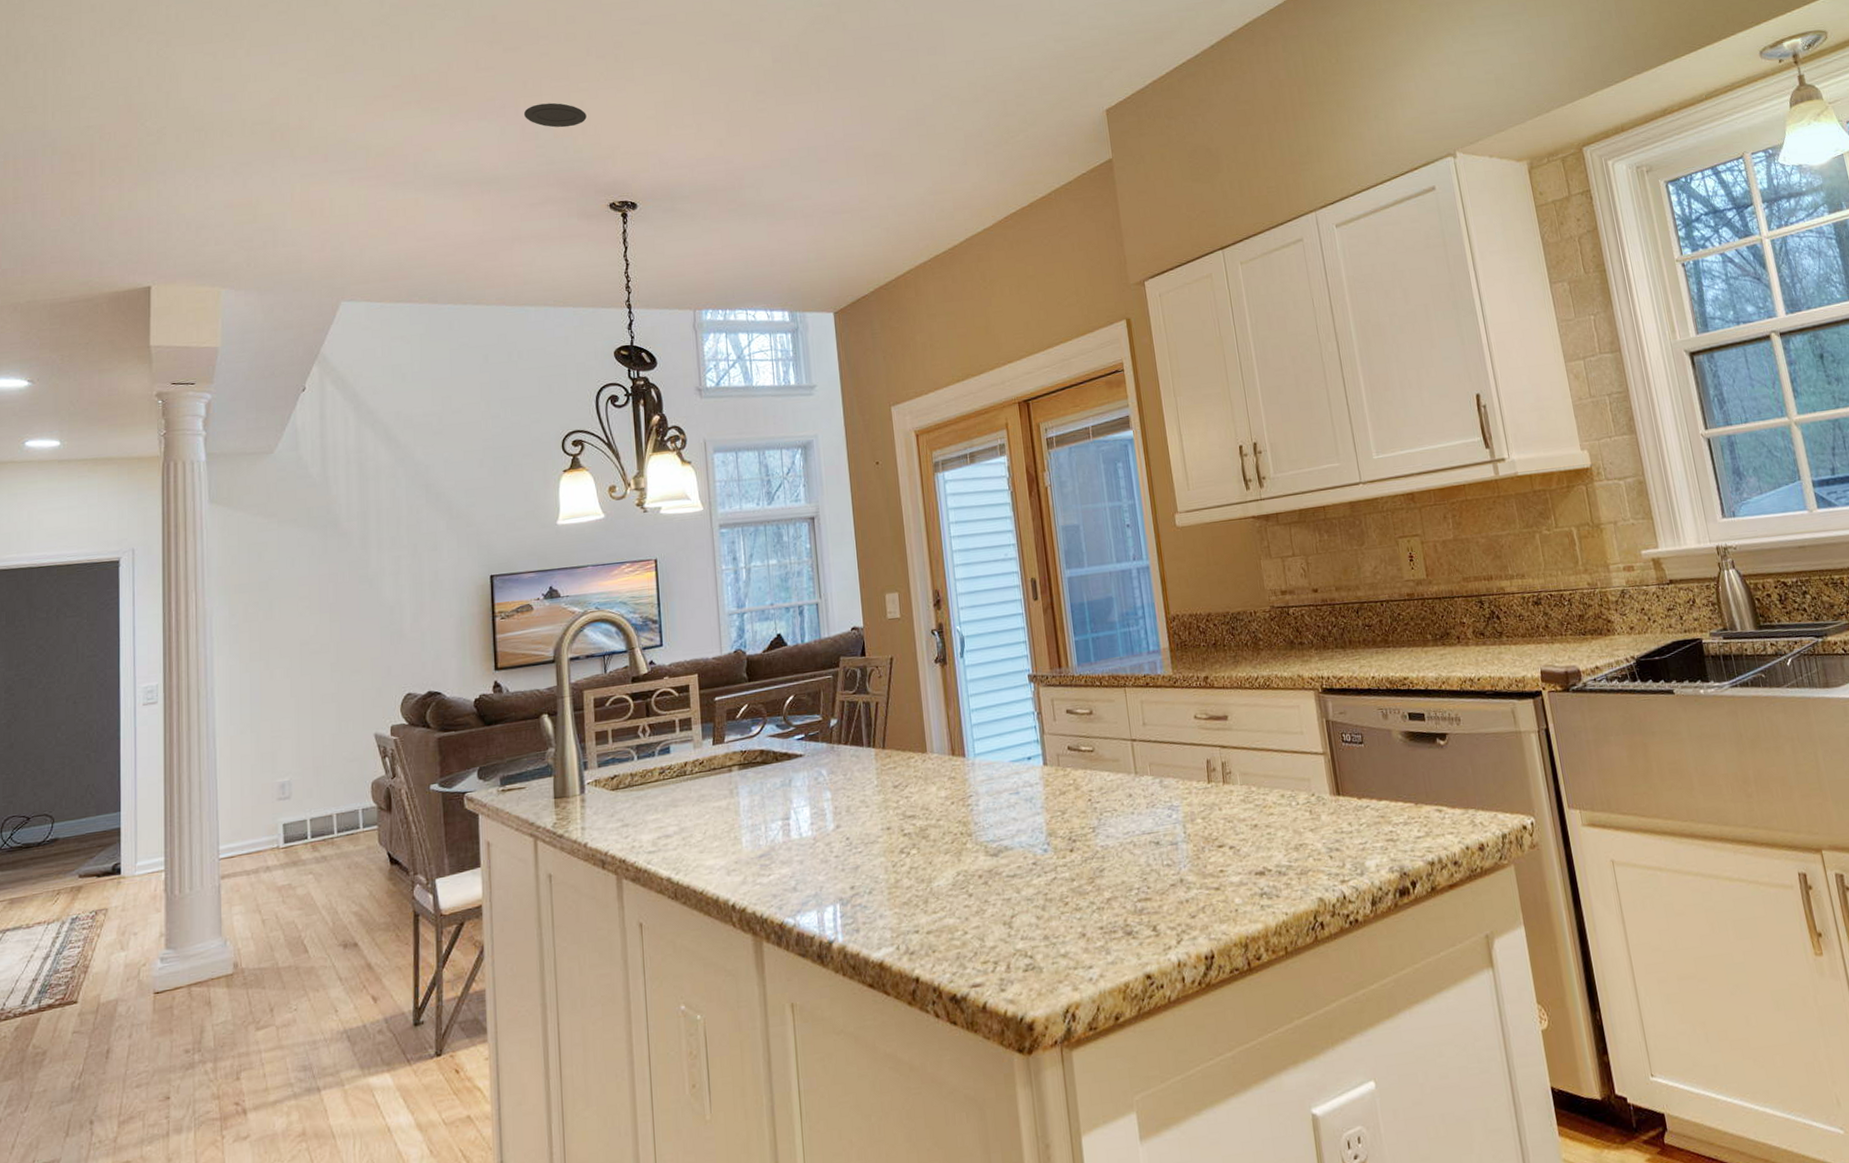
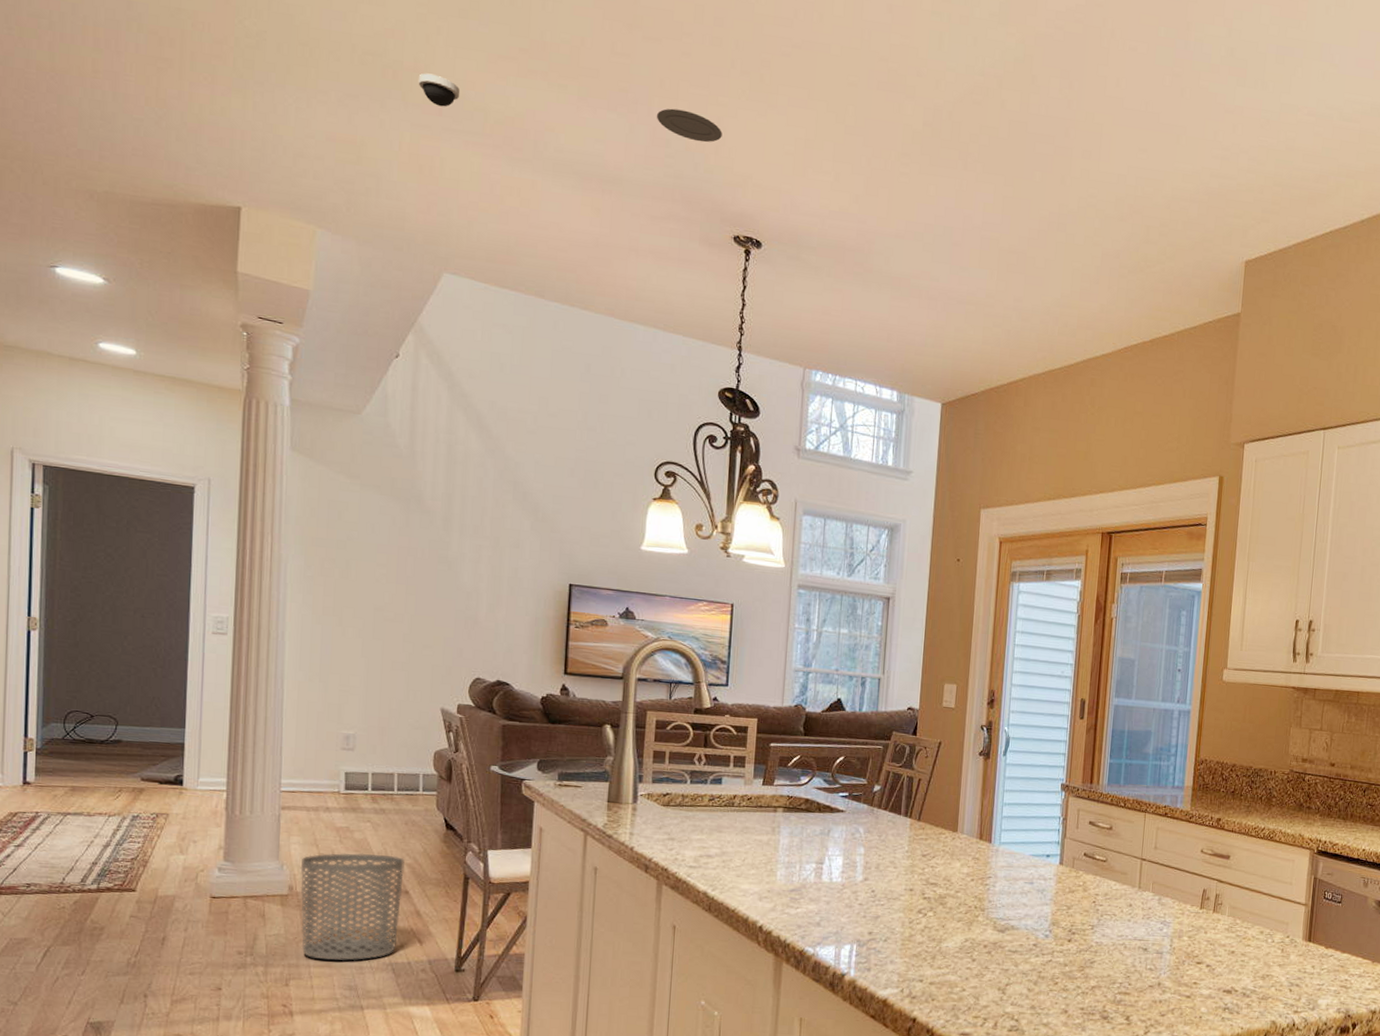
waste bin: none [244,905,352,1042] -> present [300,853,405,961]
dome security camera: none [304,127,343,154] -> present [418,73,461,107]

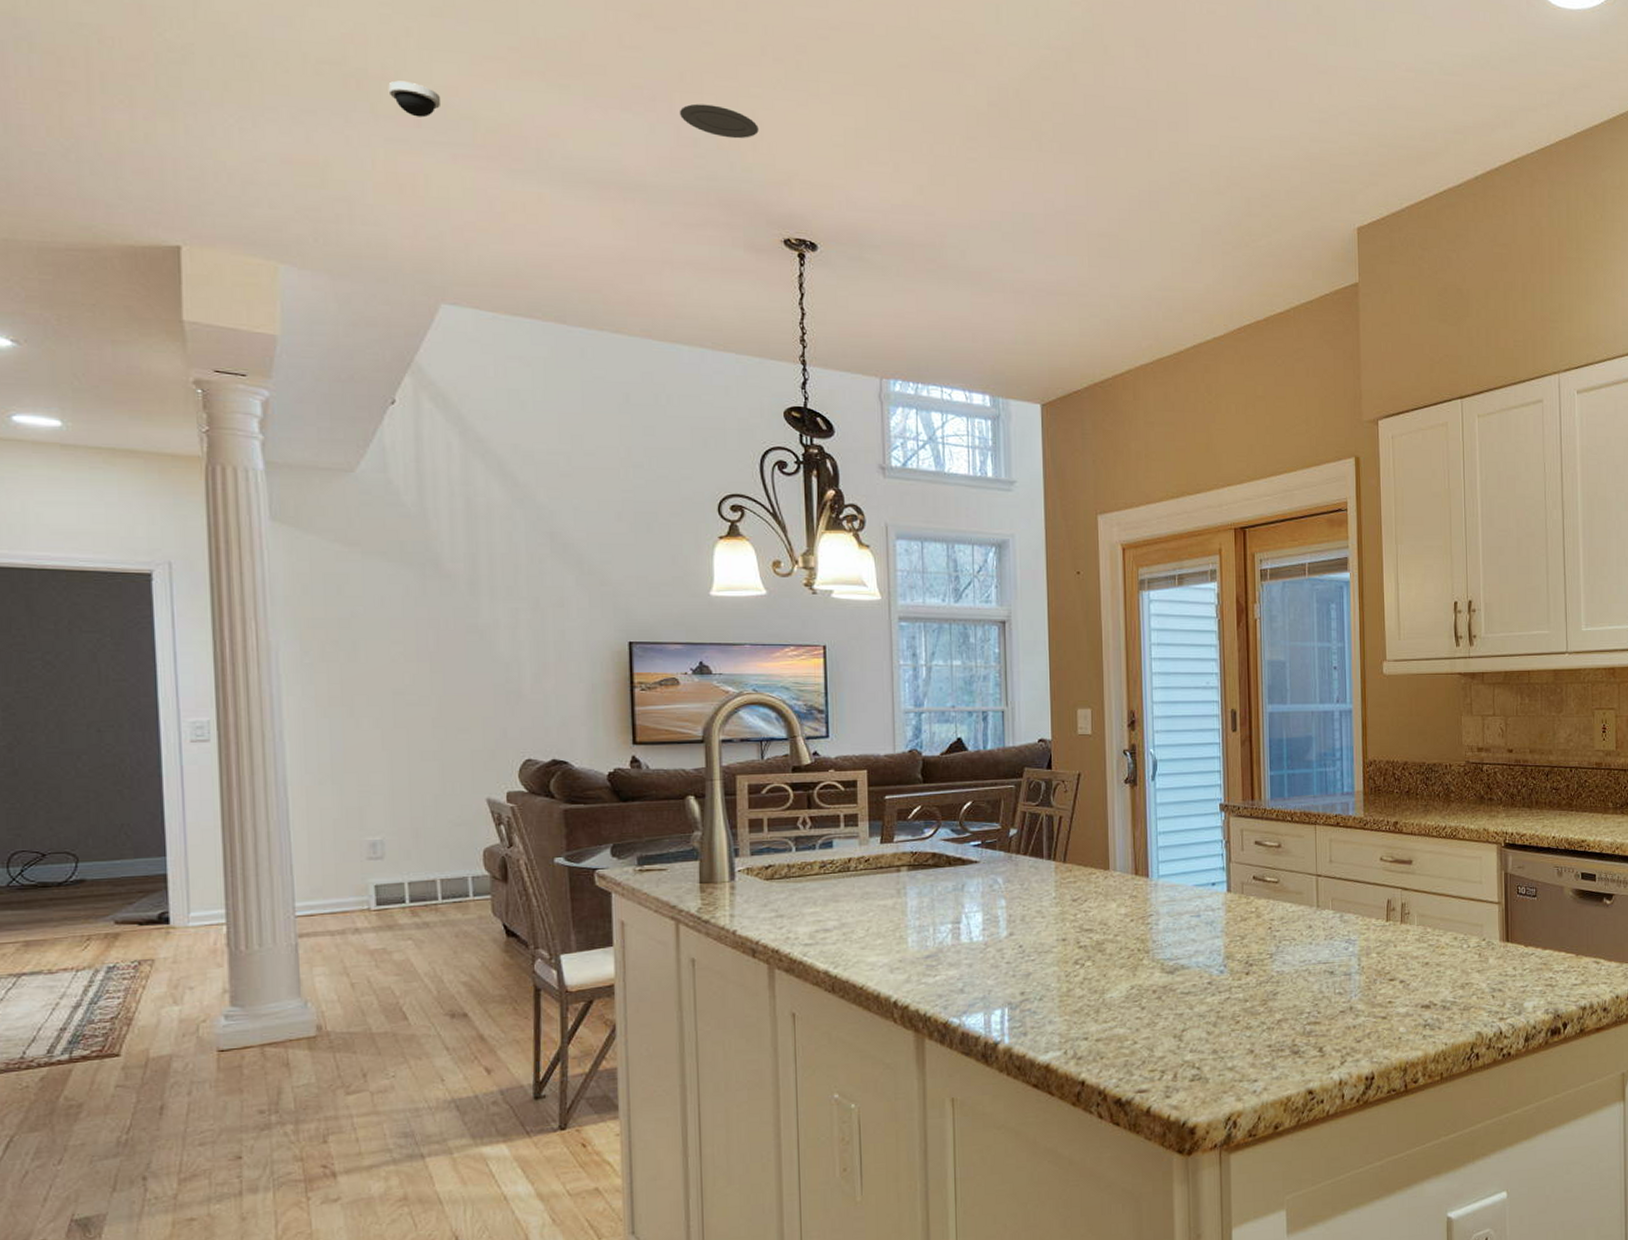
waste bin: present [300,853,405,961] -> none [329,974,460,1107]

